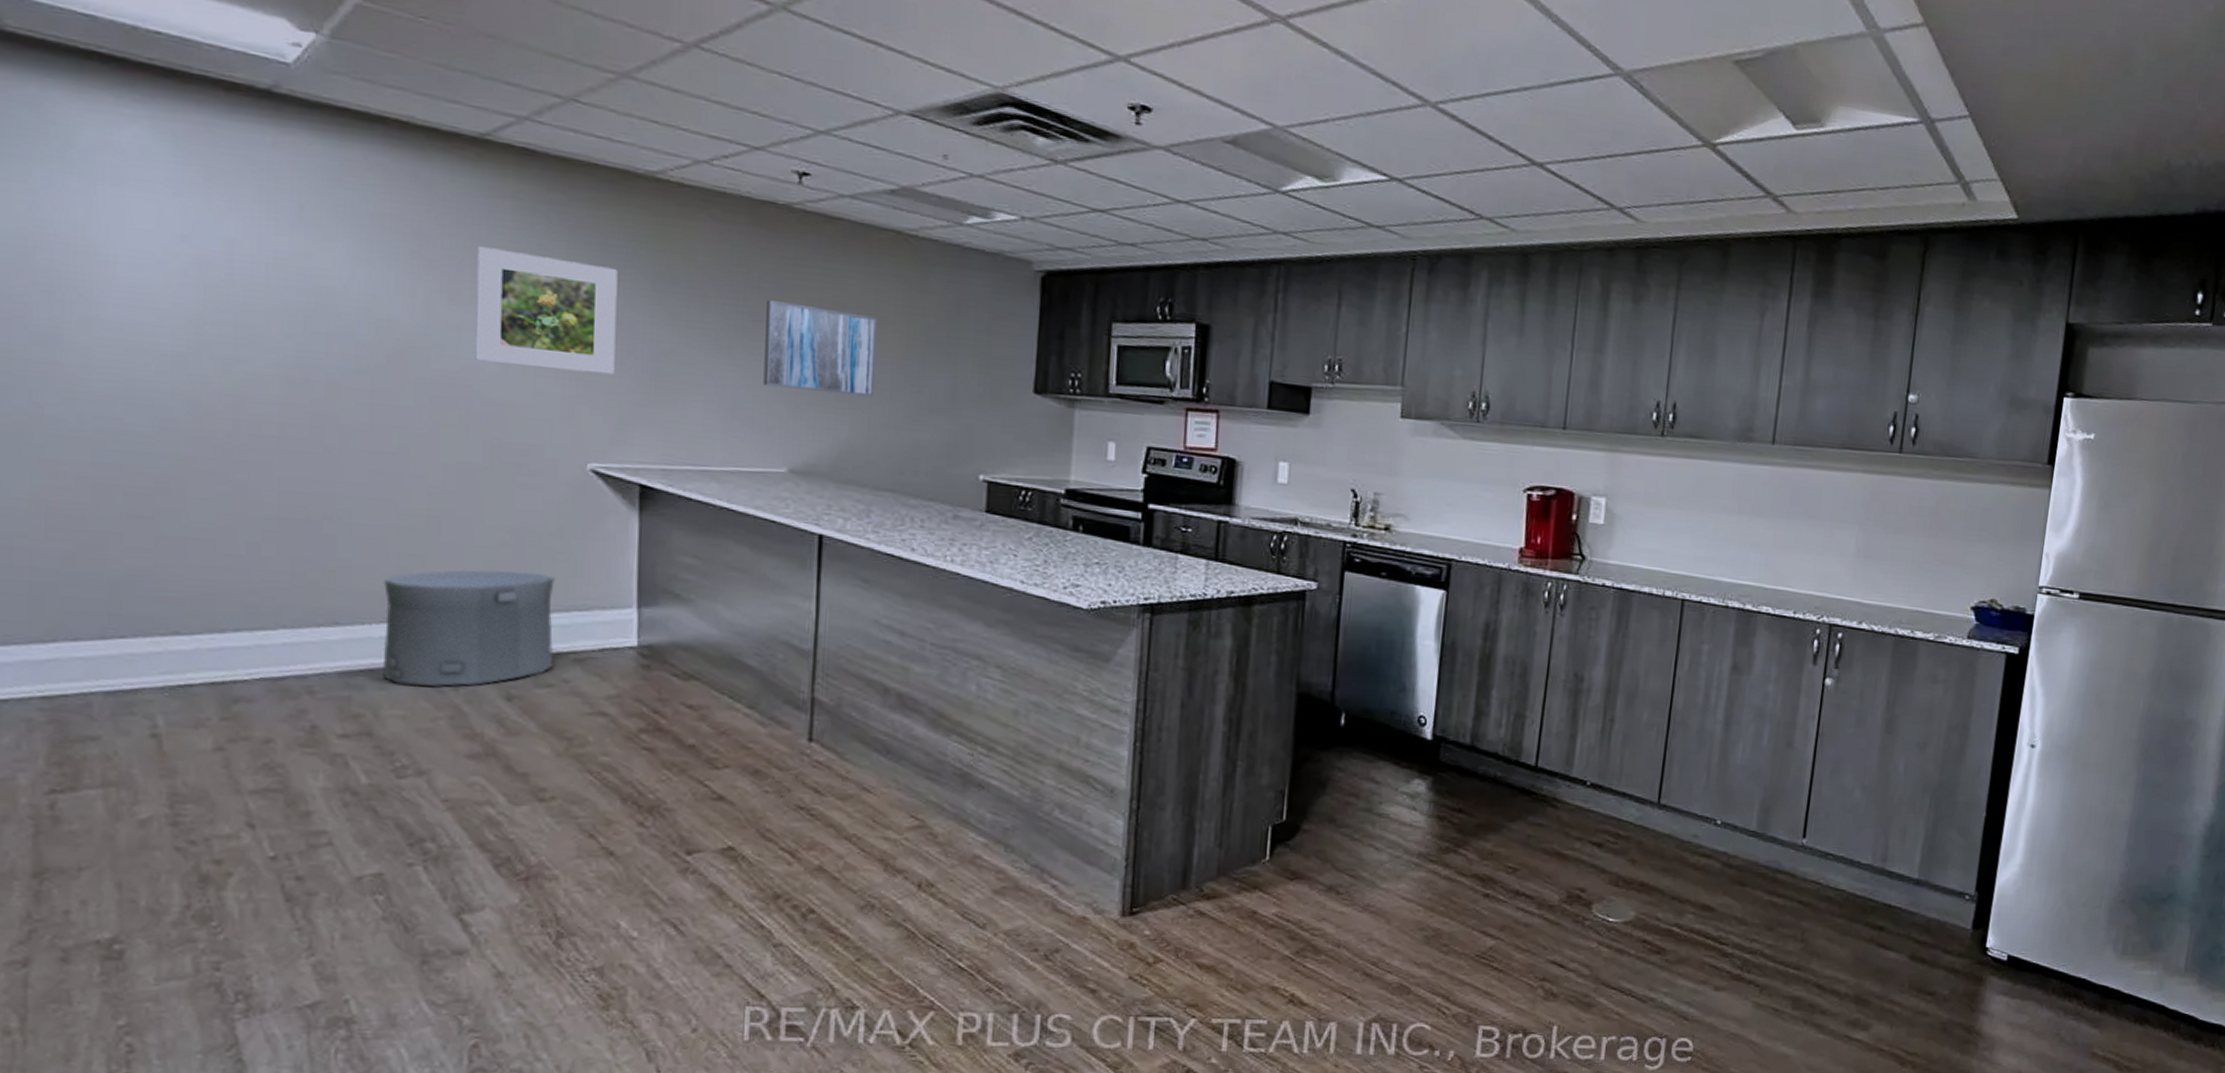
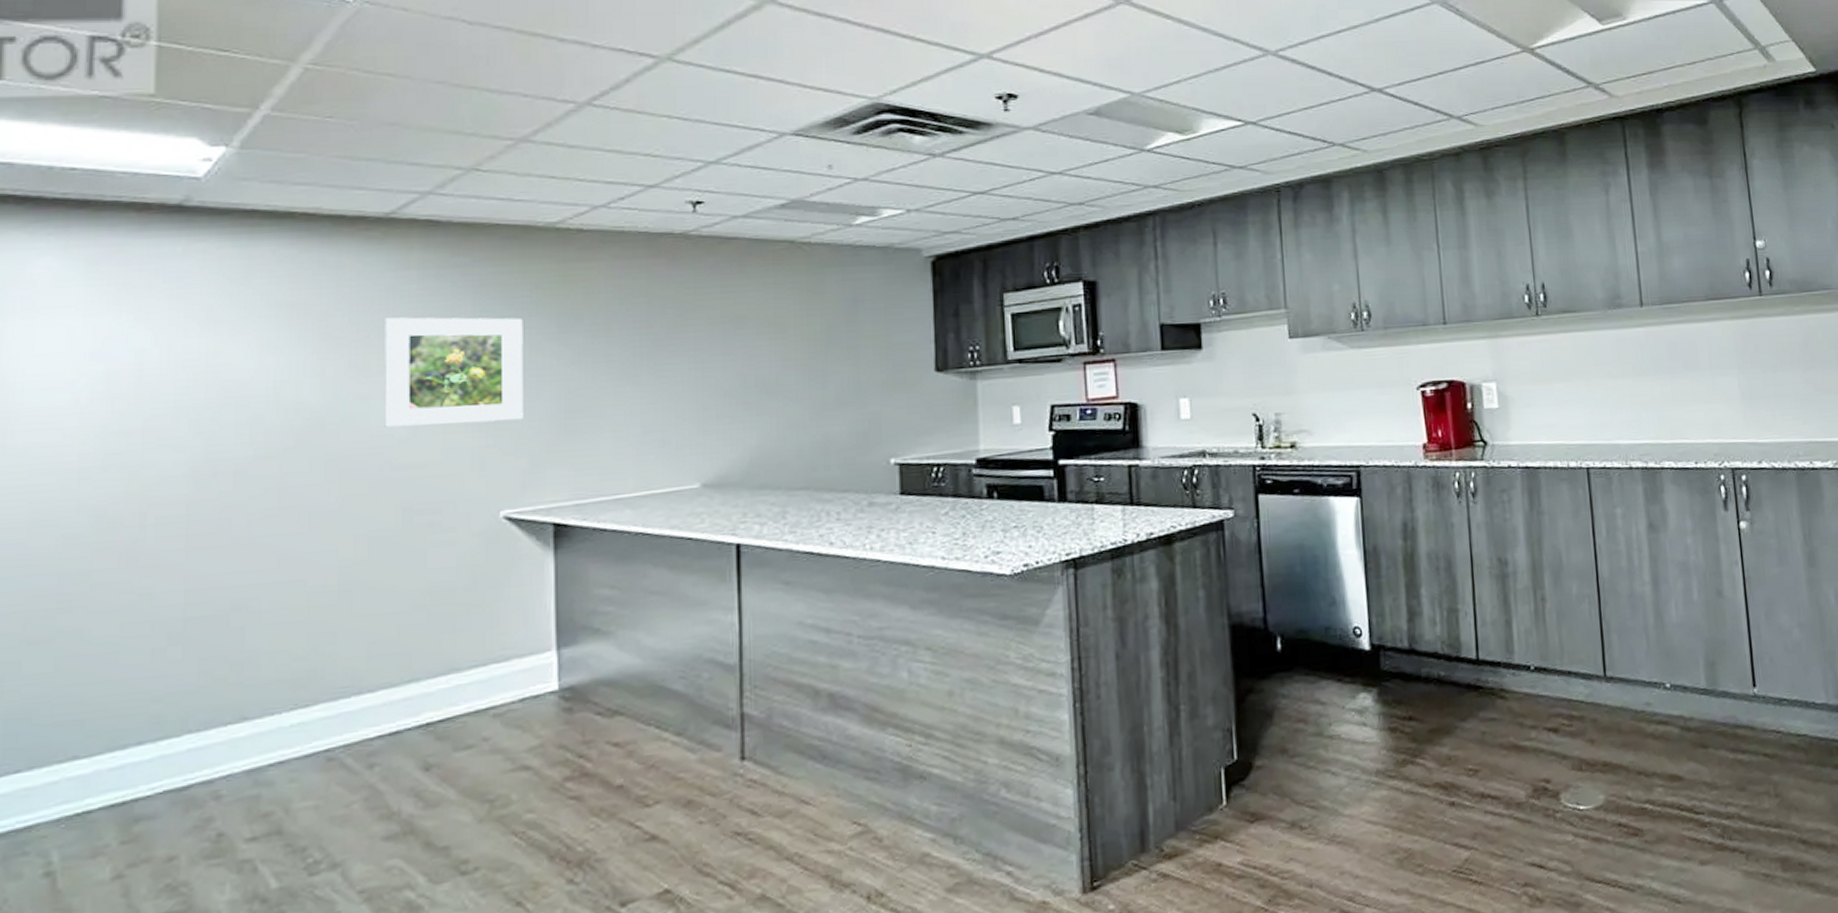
trash can: present [382,570,555,687] -> none [293,631,471,773]
wall art: present [763,300,877,397] -> none [670,323,781,406]

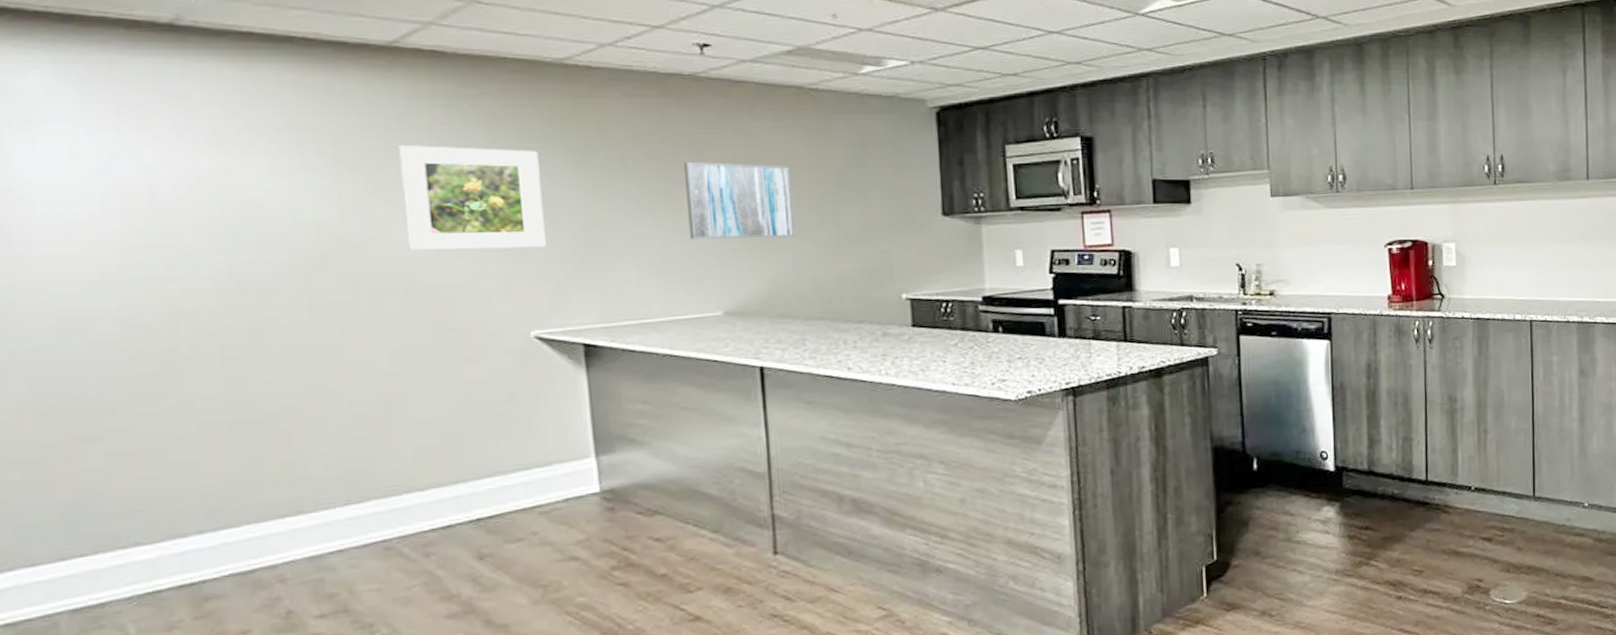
wall art: none [670,323,781,406] -> present [684,162,796,240]

